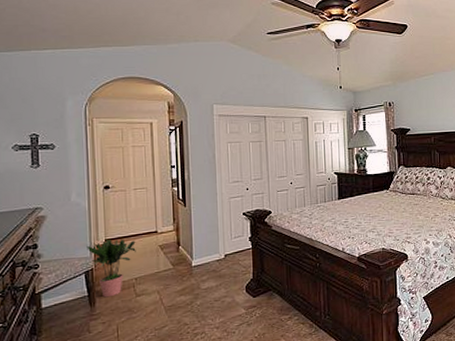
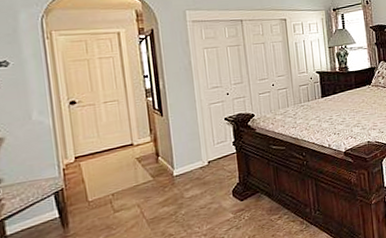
potted plant: present [86,238,136,298] -> none [54,154,111,217]

